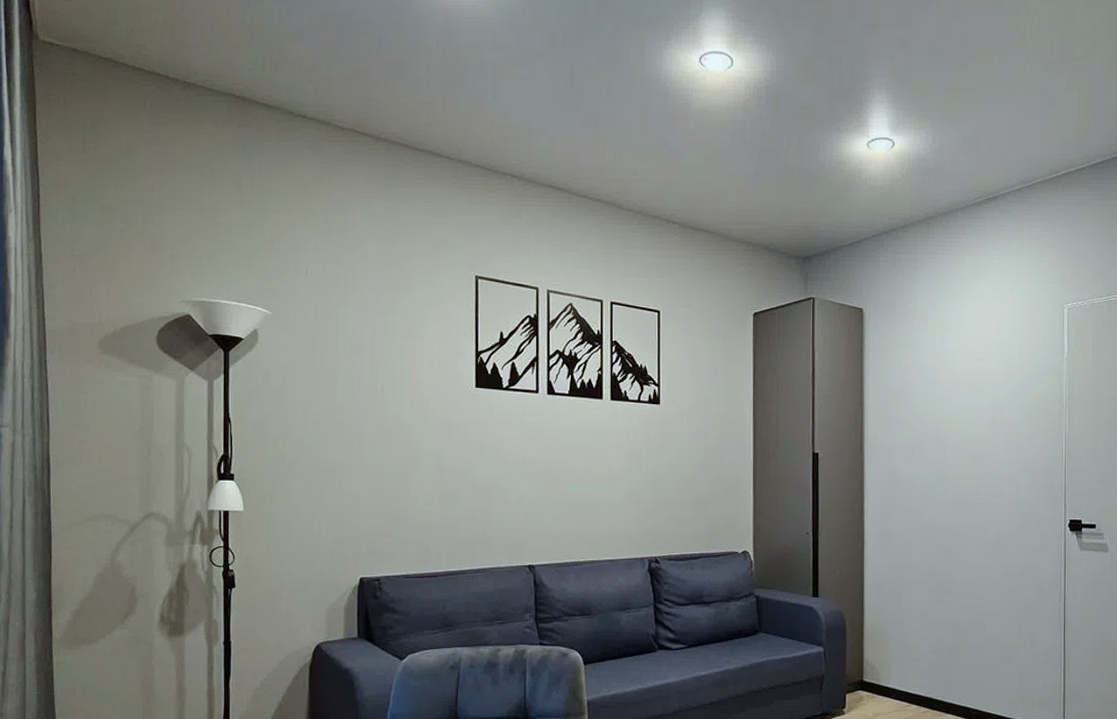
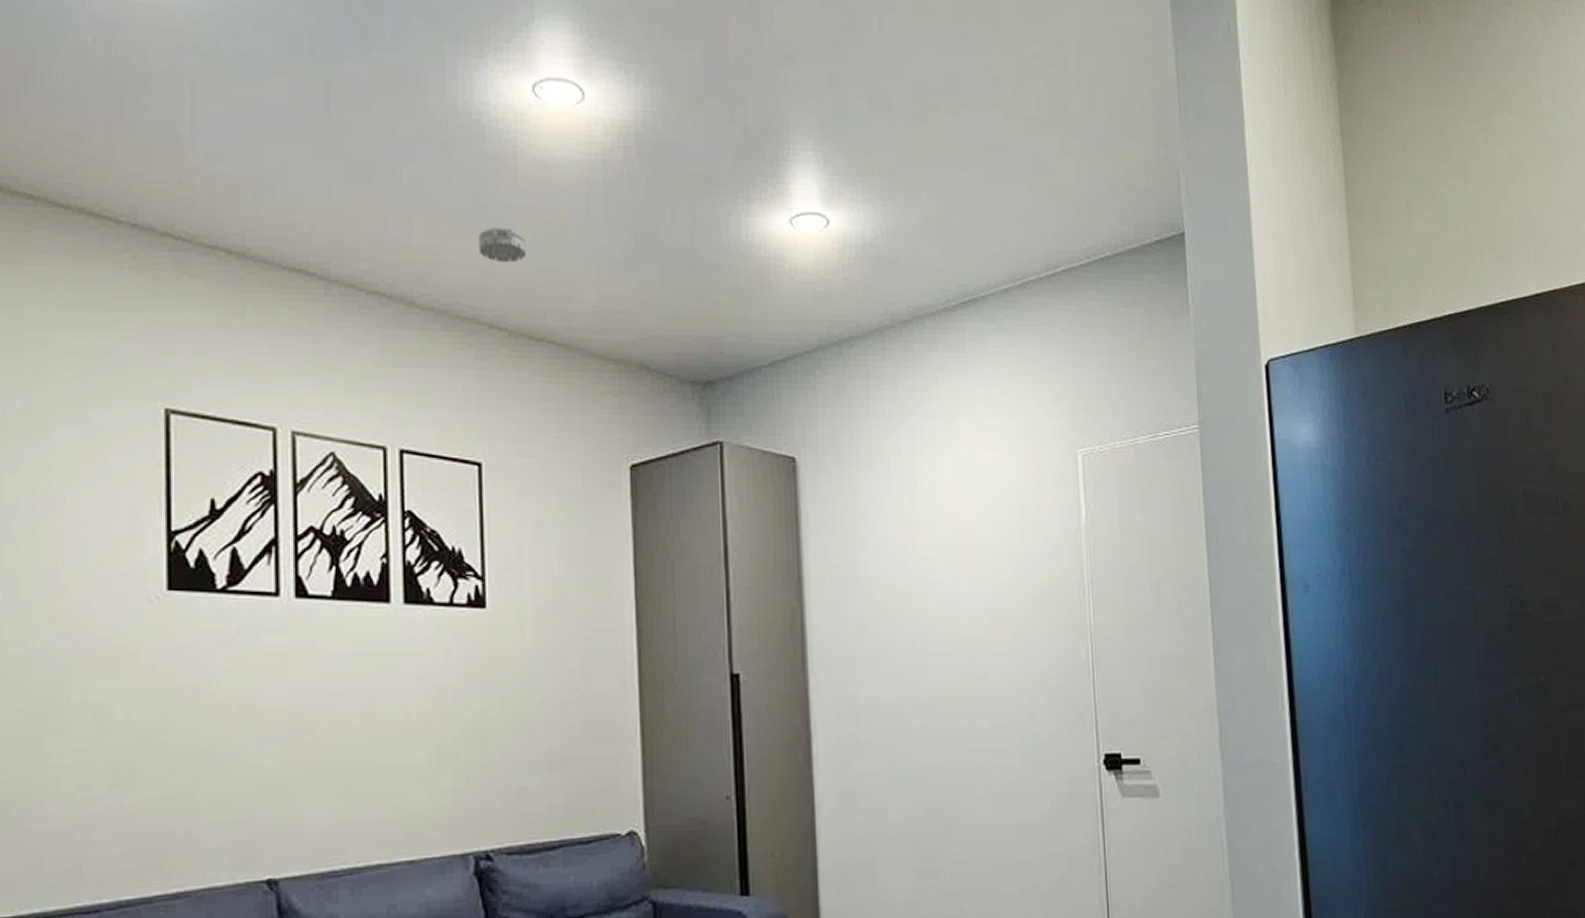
smoke detector: none [662,155,692,179] -> present [478,227,526,263]

